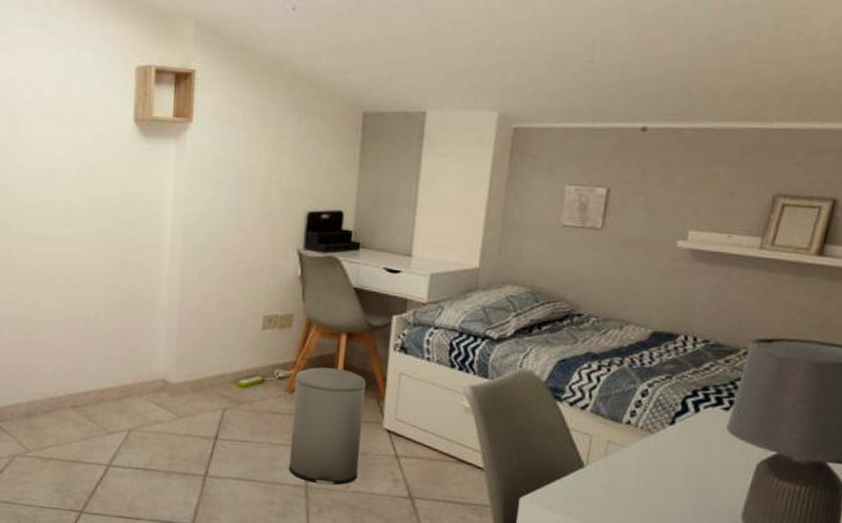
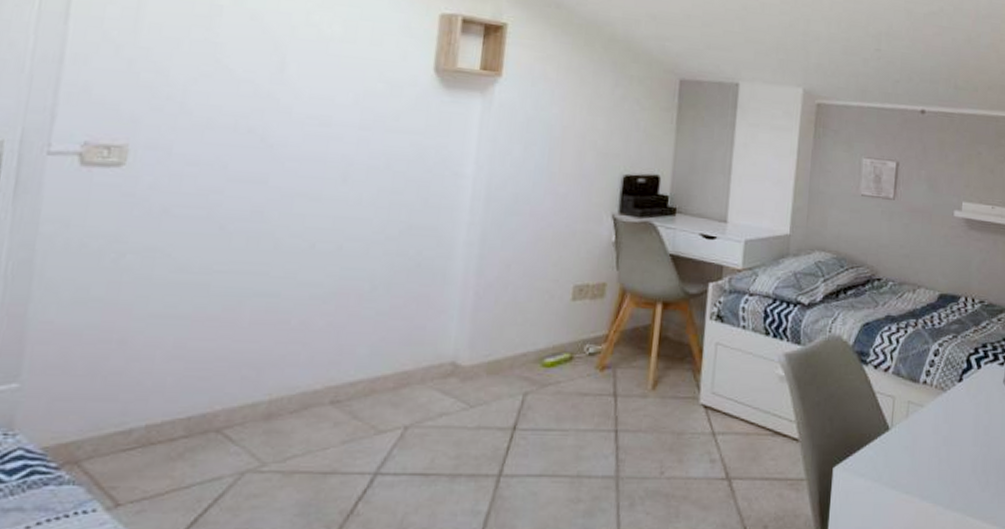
pedal bin: present [288,367,367,486] -> none [597,340,683,473]

